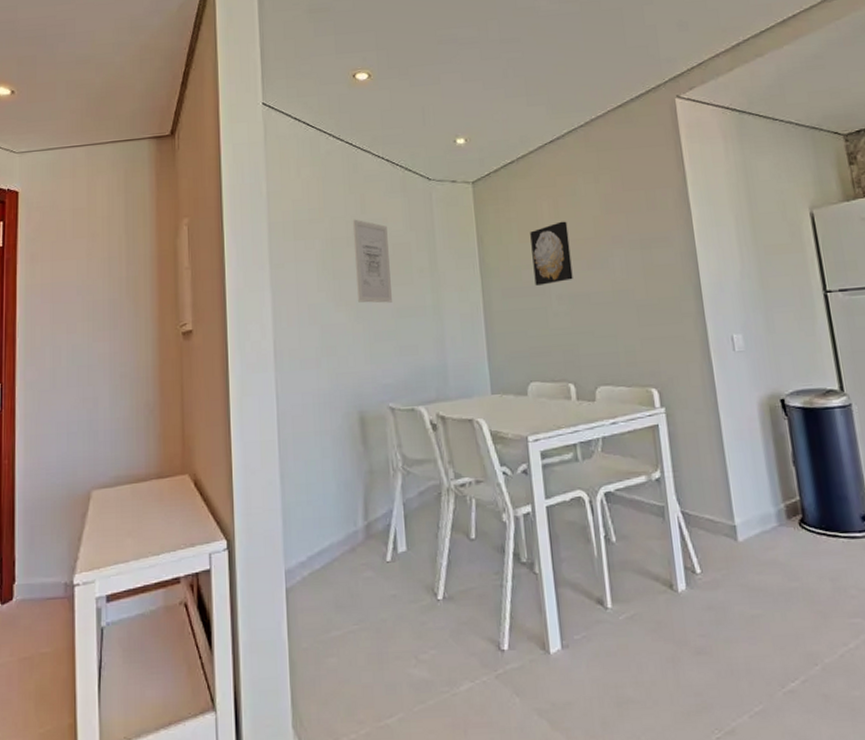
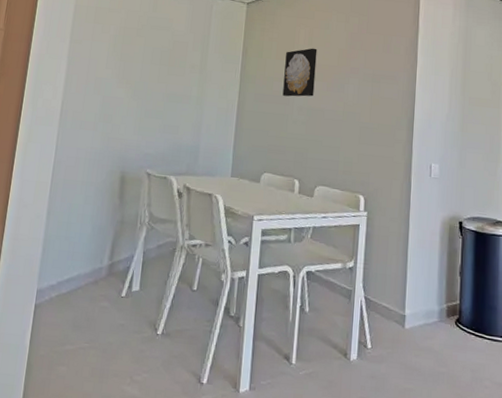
wall art: present [352,219,392,303] -> none [137,15,172,88]

